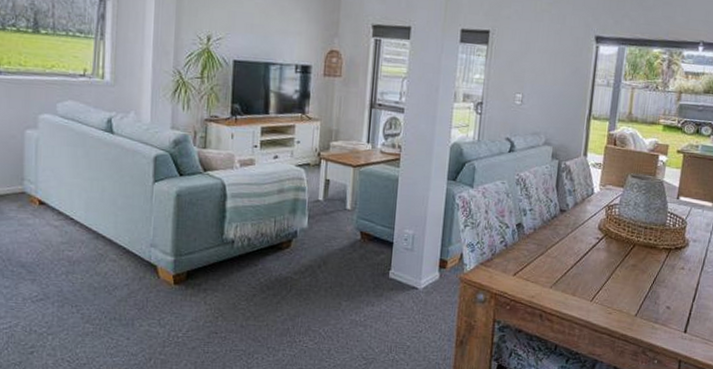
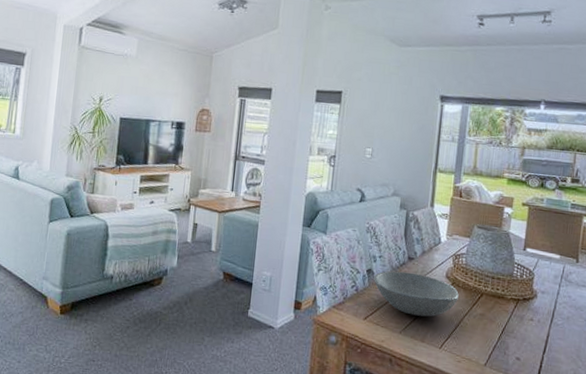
bowl: none [523,224,611,270] -> present [373,271,459,317]

